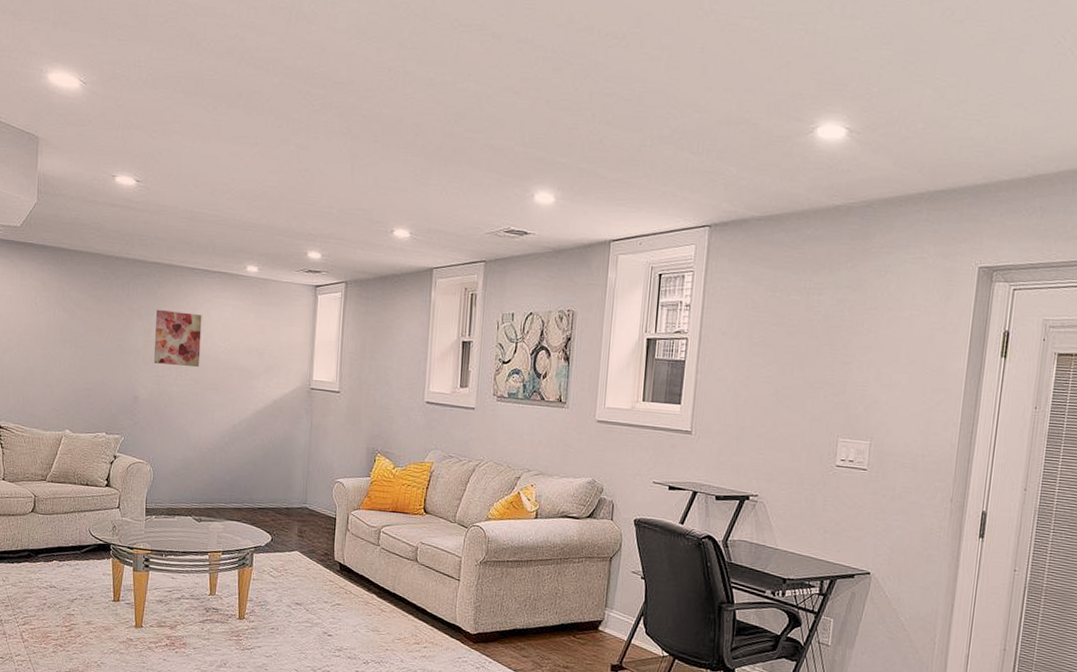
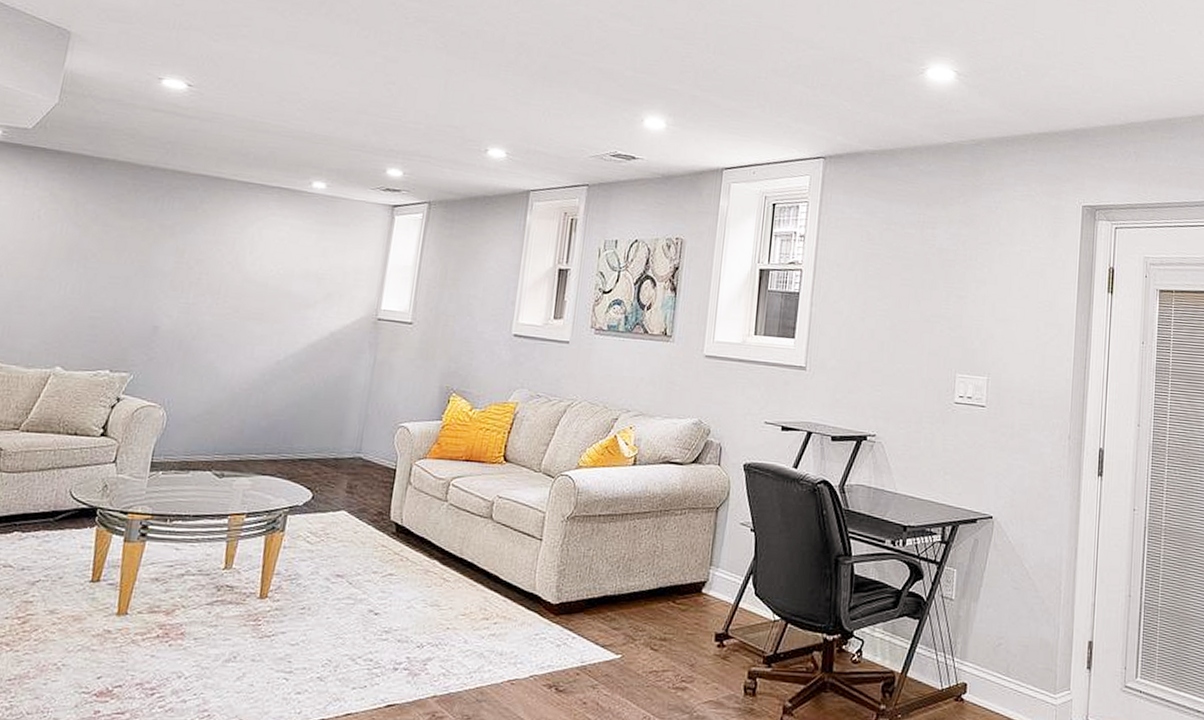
wall art: present [154,309,202,368] -> none [185,226,252,294]

